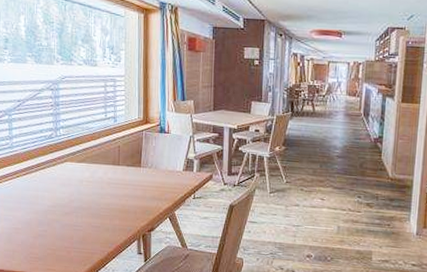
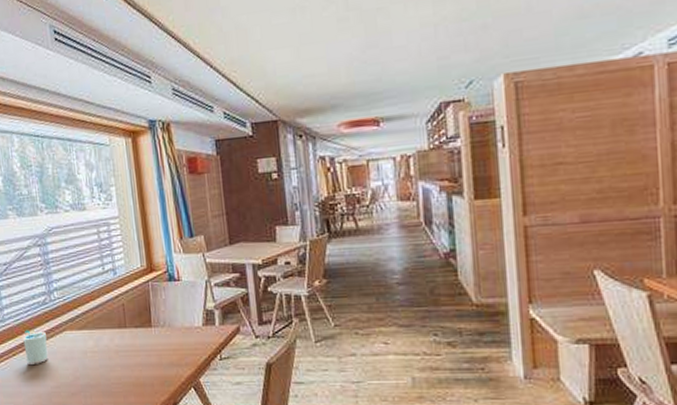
cup: none [28,157,50,187] -> present [23,330,49,366]

